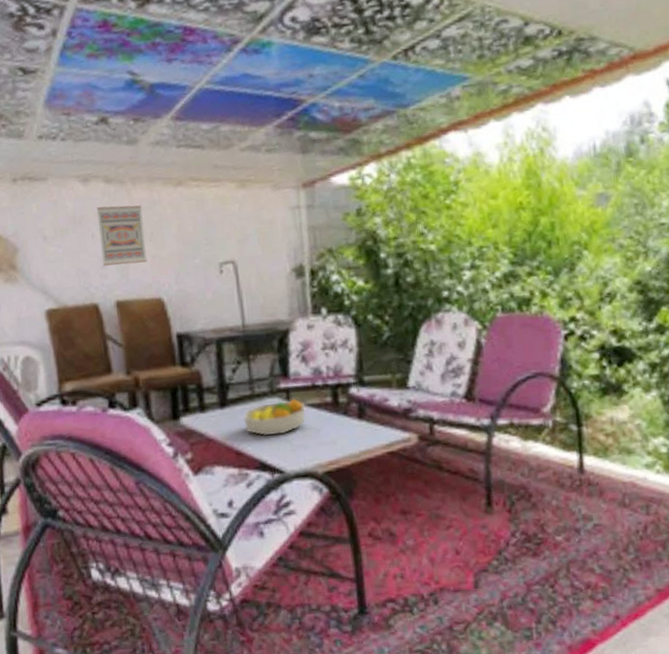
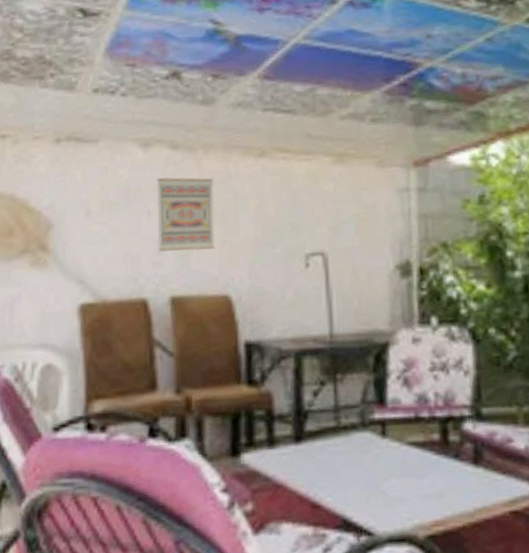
fruit bowl: present [243,398,306,436] -> none [324,433,406,484]

